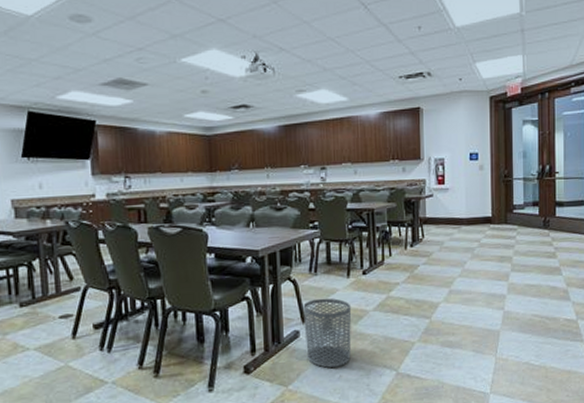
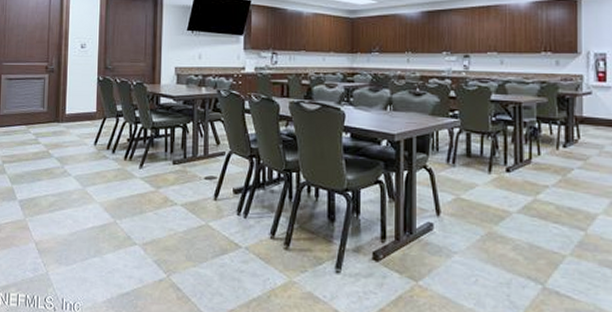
waste bin: present [303,298,352,368] -> none [438,191,492,269]

